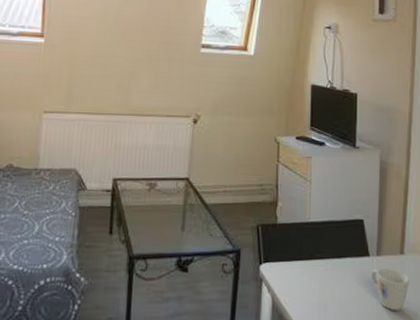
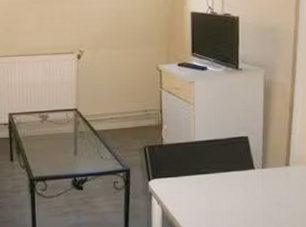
mug: present [371,268,410,310] -> none [256,179,296,216]

